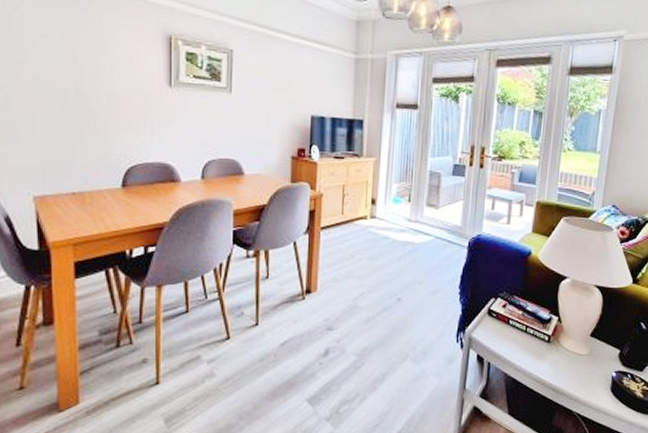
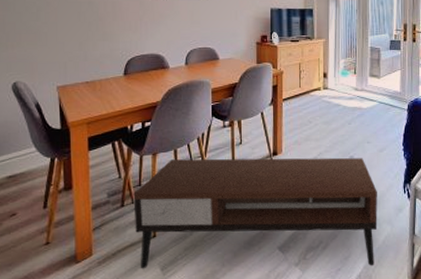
coffee table: none [132,293,426,423] -> present [133,157,378,269]

